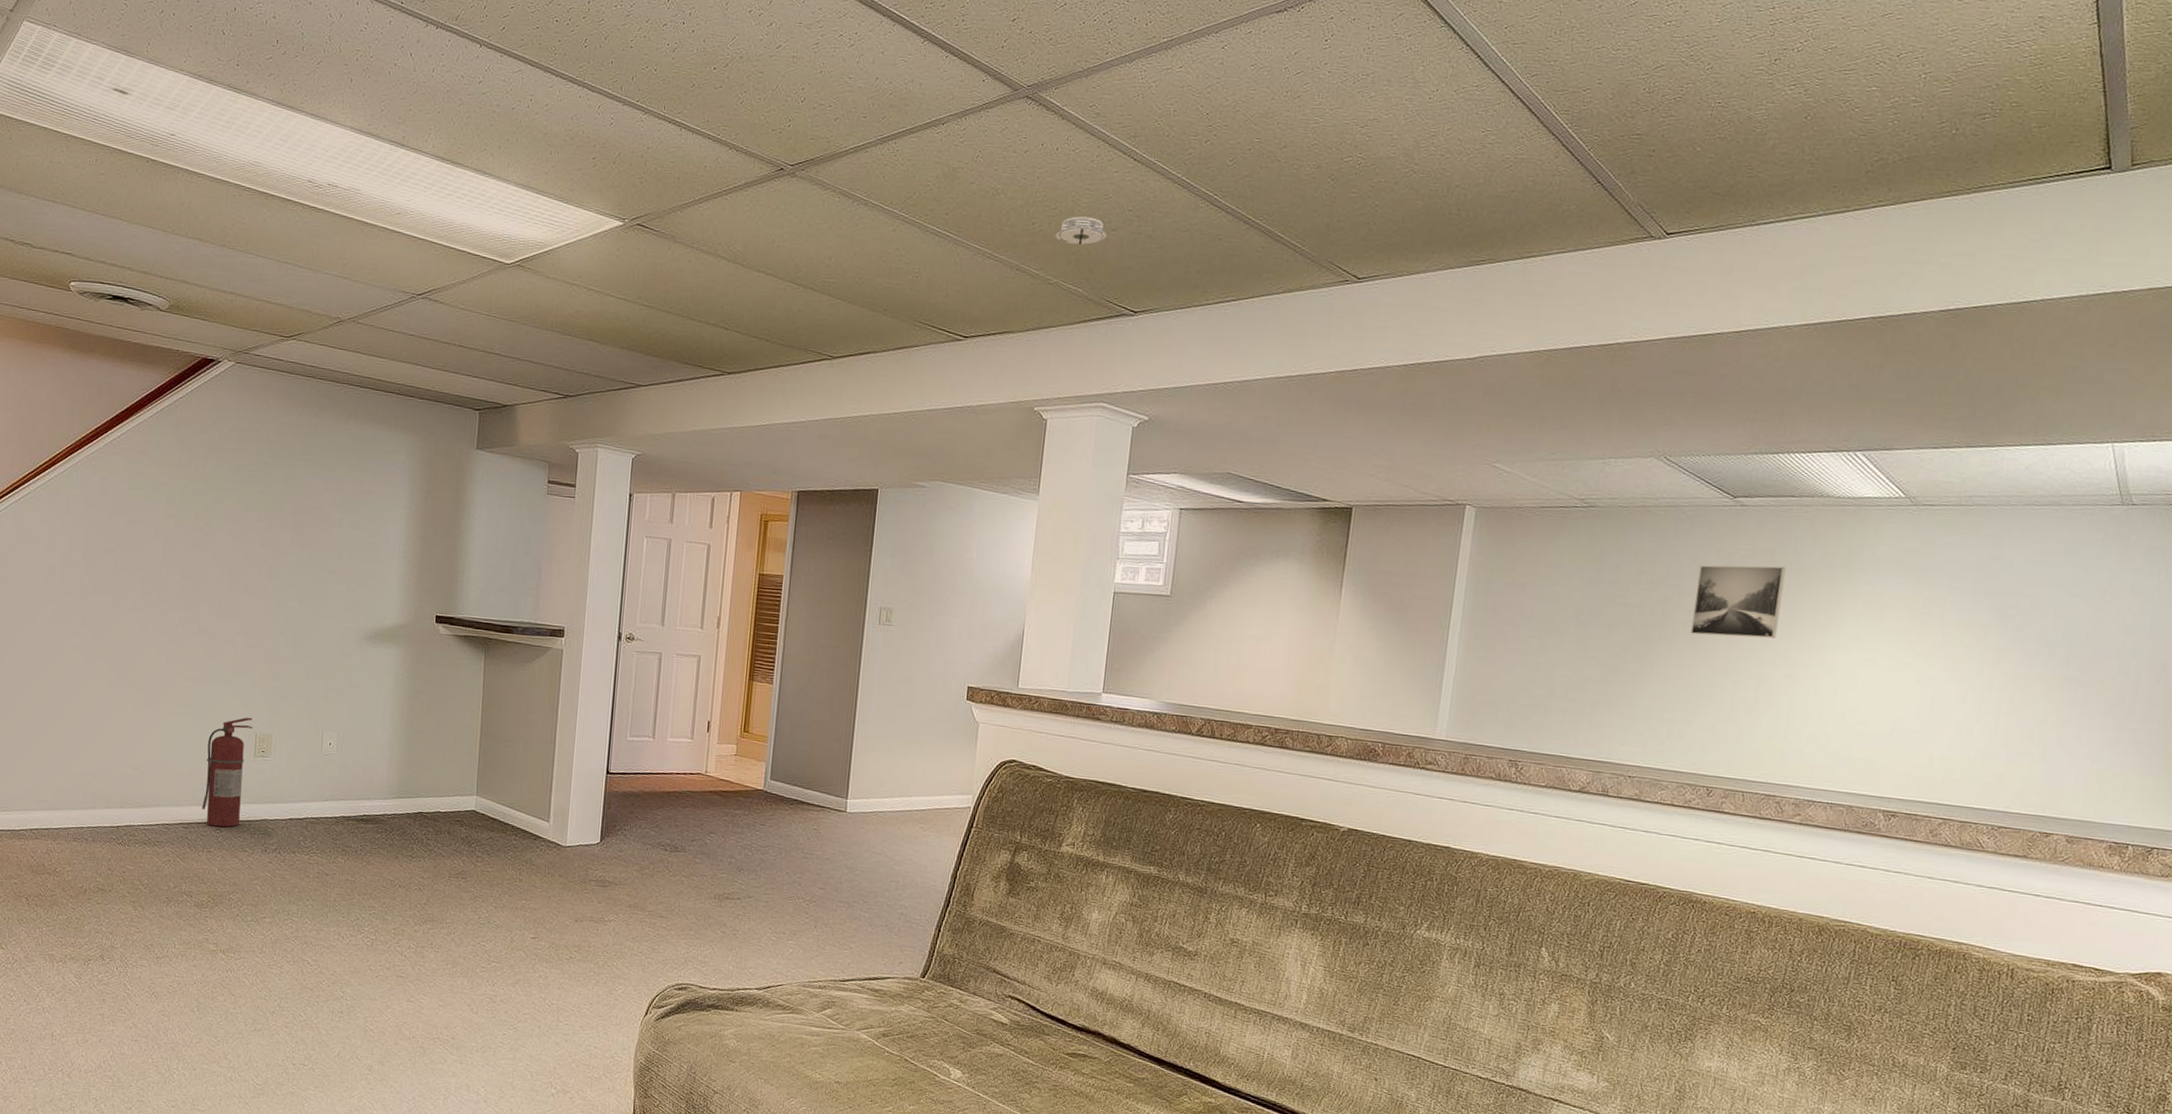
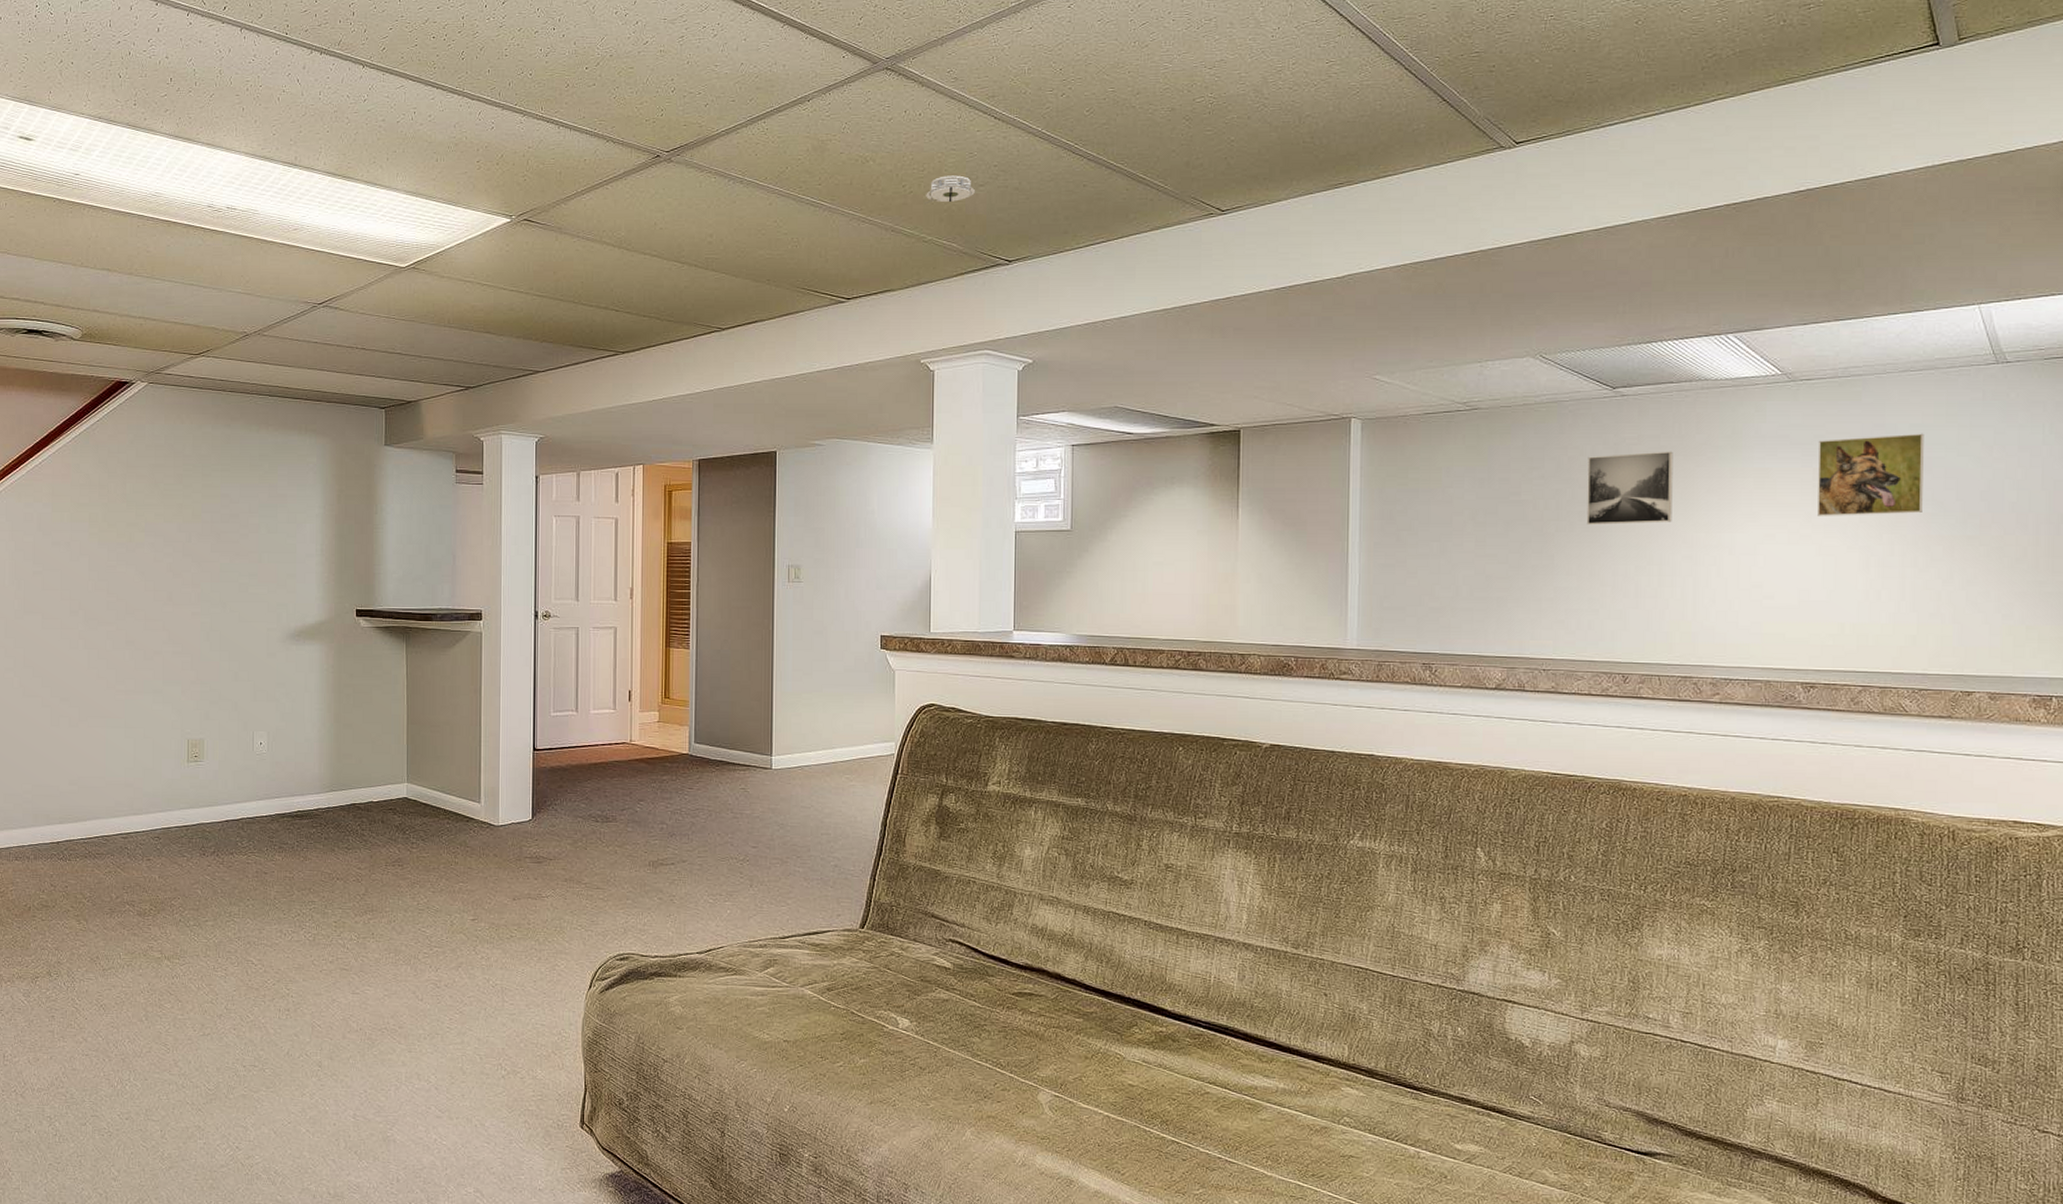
fire extinguisher: present [202,717,253,828] -> none [139,725,184,835]
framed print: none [1922,568,2039,651] -> present [1818,433,1924,516]

